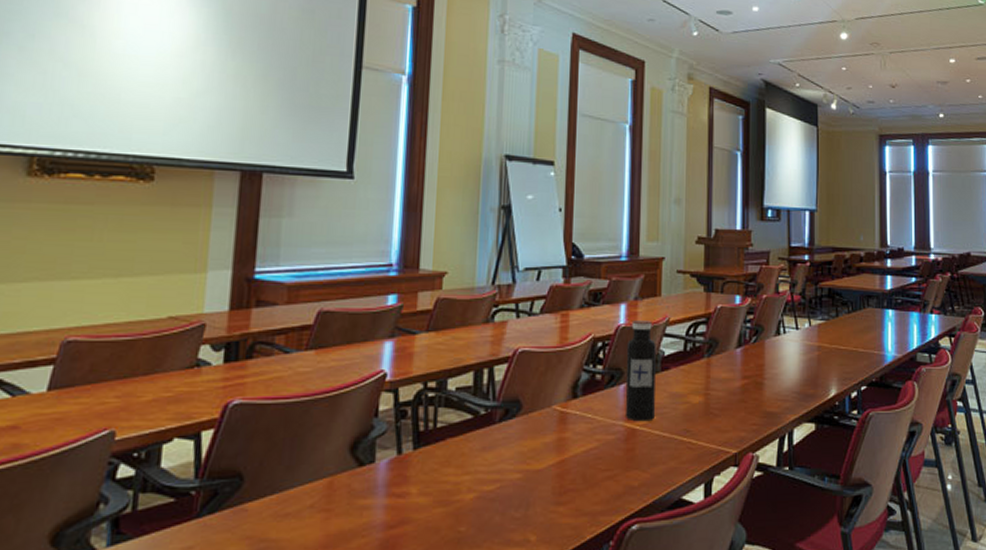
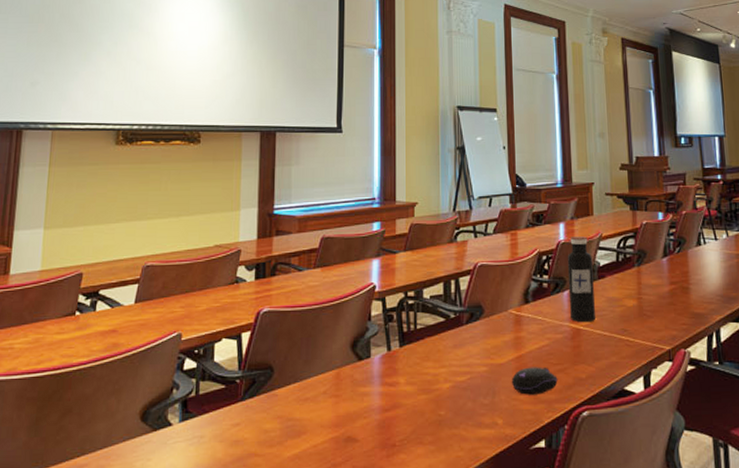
computer mouse: none [549,473,606,507] -> present [511,367,558,395]

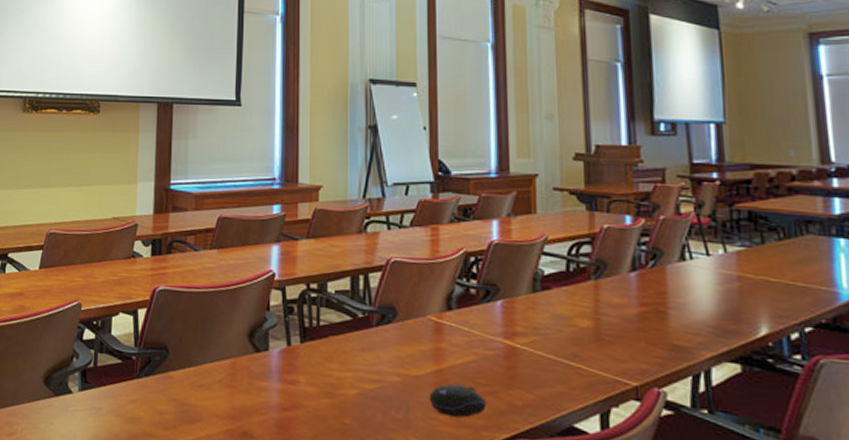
water bottle: present [567,236,595,323] -> none [501,237,537,341]

